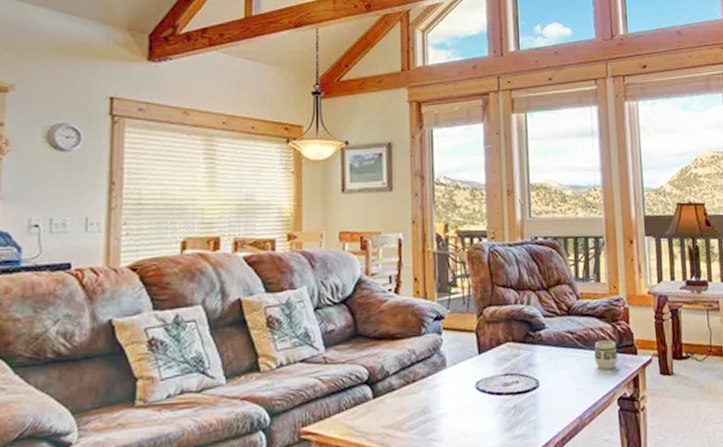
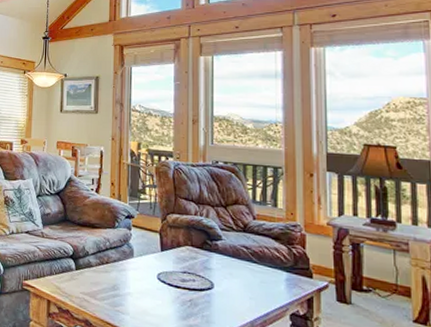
cup: present [594,340,618,370] -> none [268,258,292,287]

